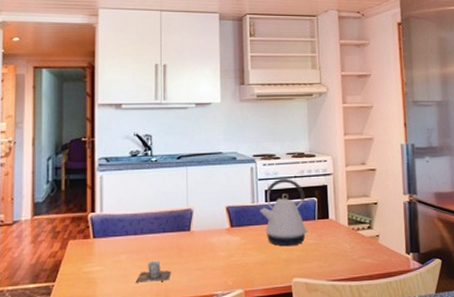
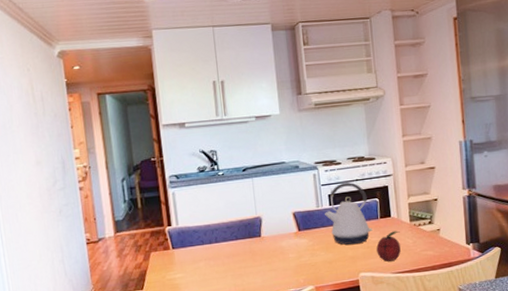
cup: present [136,260,171,283] -> none [215,265,247,286]
fruit: none [312,234,338,267] -> present [376,230,401,262]

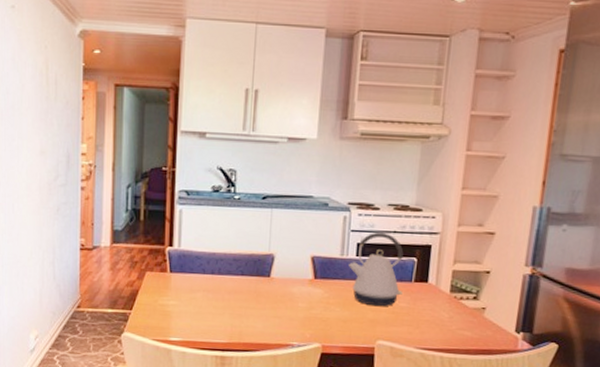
fruit: present [376,230,401,262] -> none [402,299,436,334]

